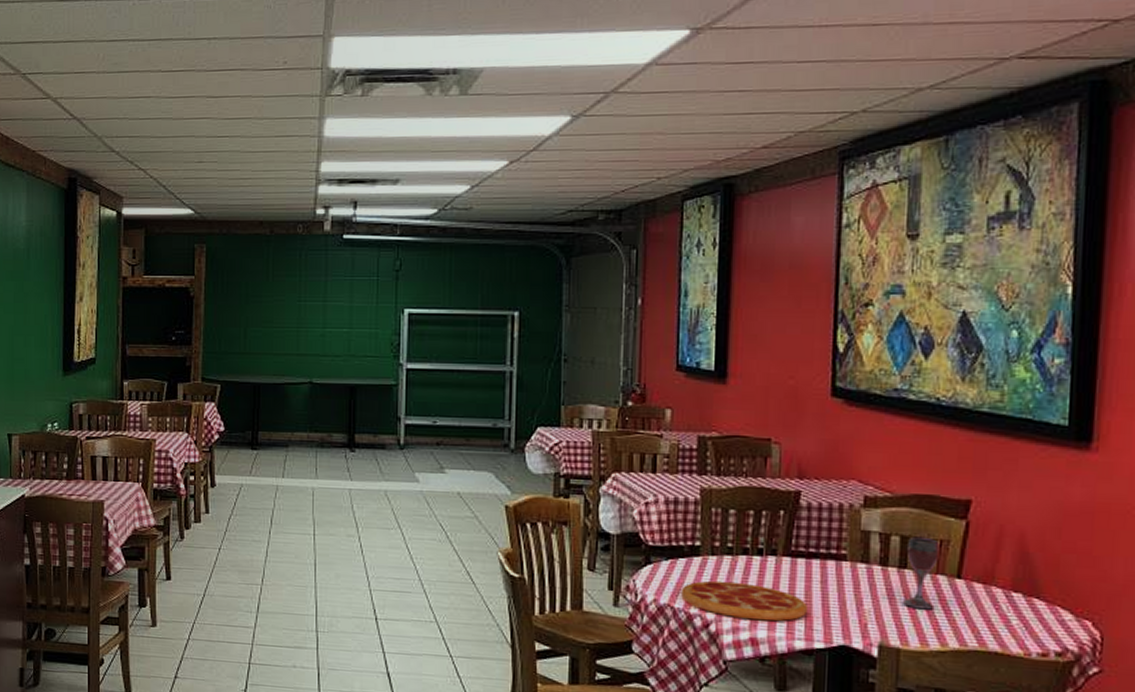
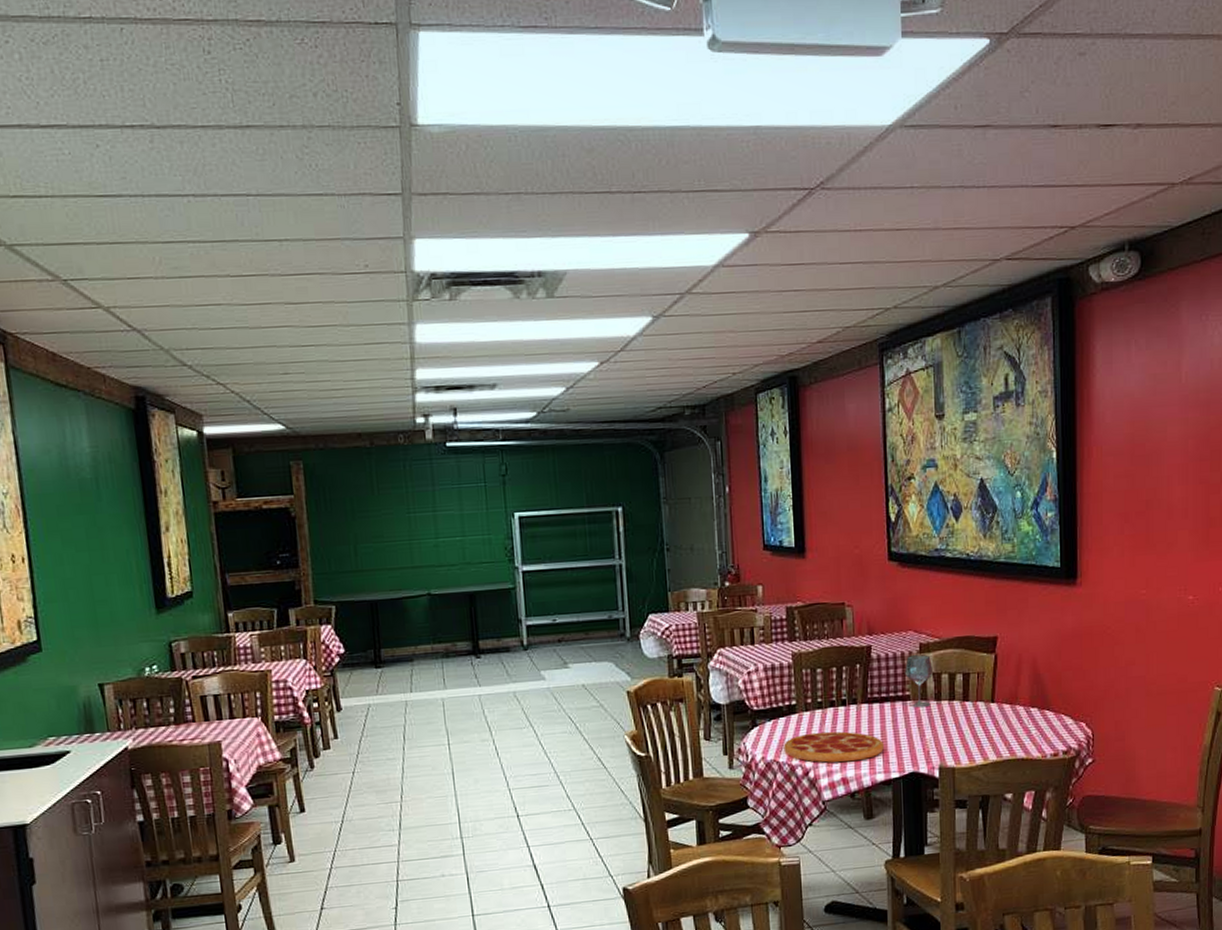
wine glass: none [841,509,881,572] -> present [904,654,934,708]
cup: present [903,536,940,610] -> none [953,671,978,733]

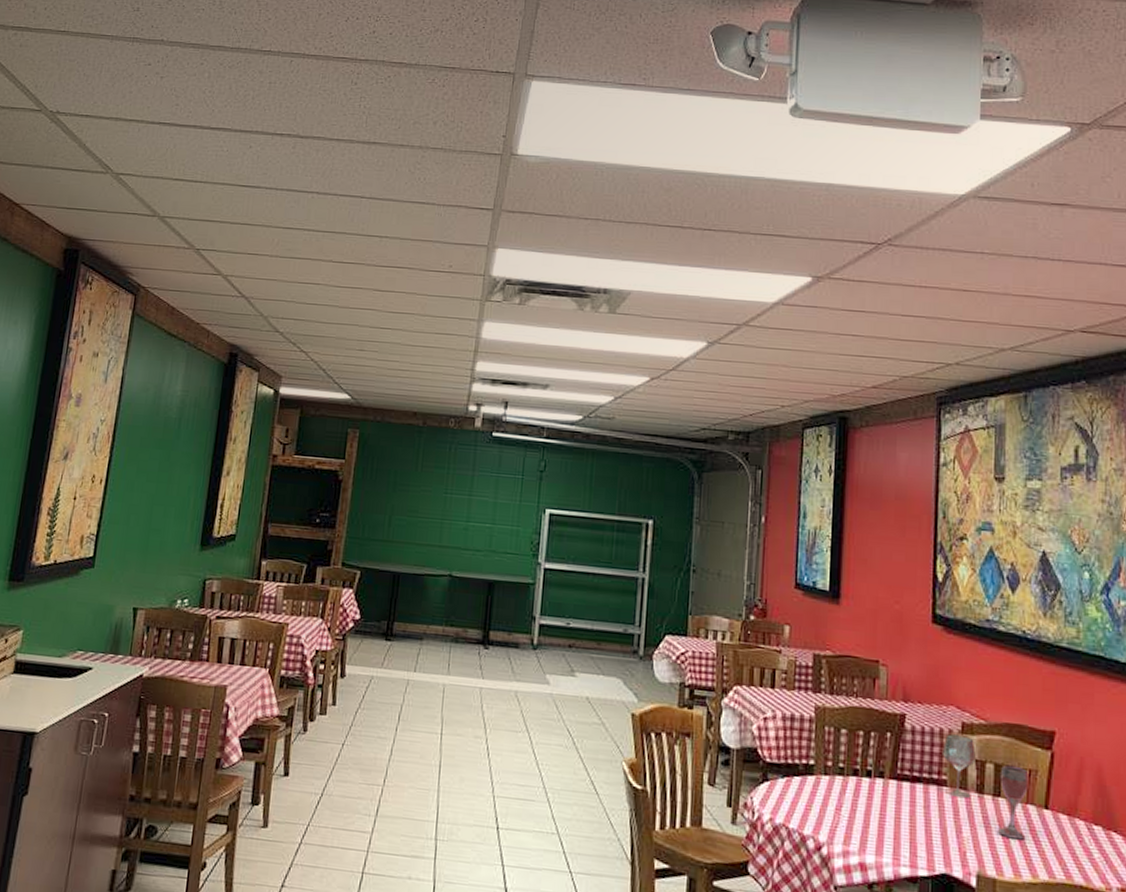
pizza: present [784,731,884,763] -> none [795,801,912,847]
cup: none [953,671,978,733] -> present [998,764,1029,840]

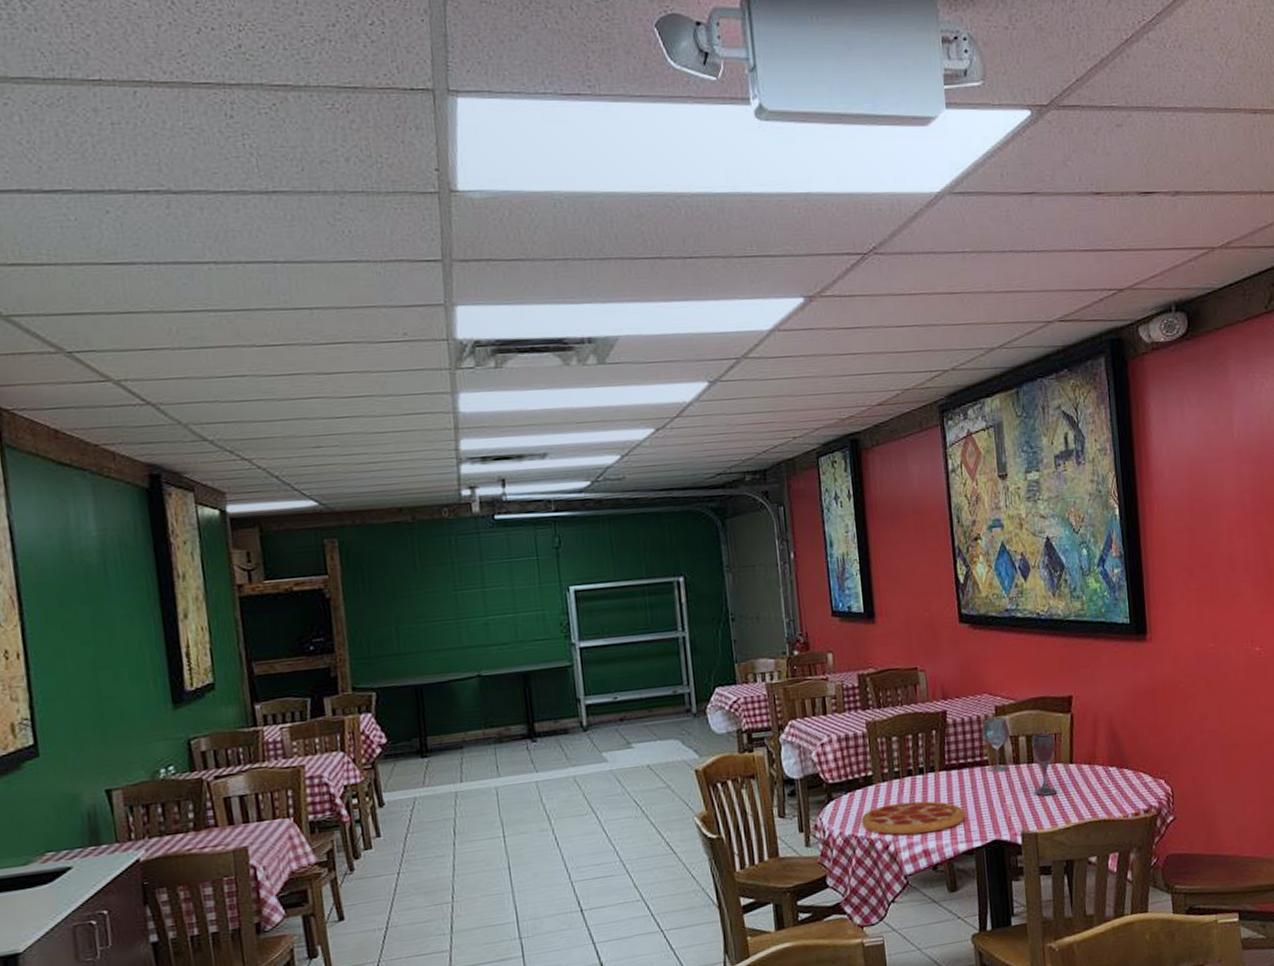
pizza: none [795,801,912,847] -> present [861,801,964,835]

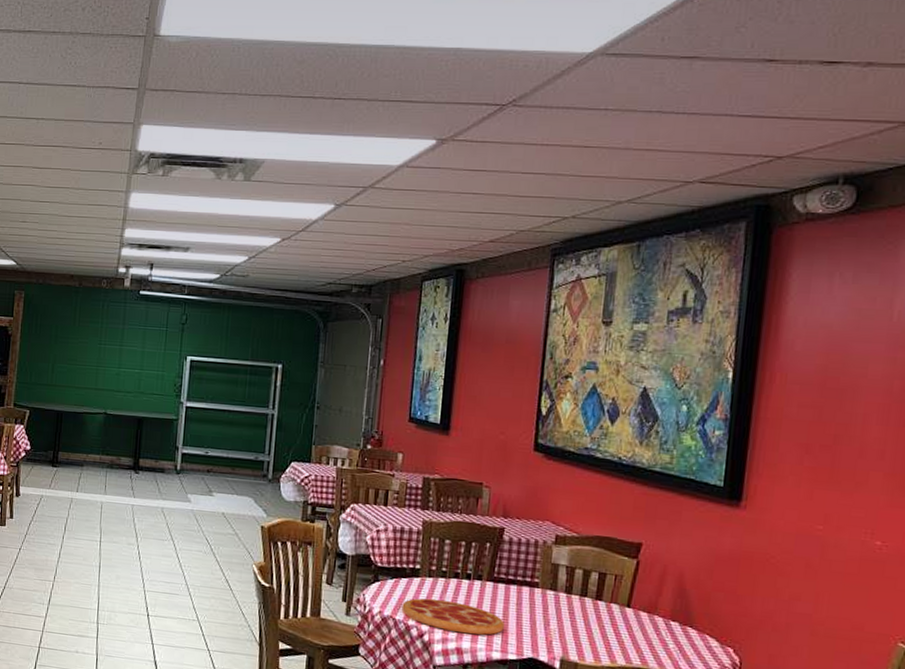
wine glass: present [981,717,1011,773] -> none [535,545,568,598]
cup: present [1031,733,1058,796] -> none [582,570,615,632]

